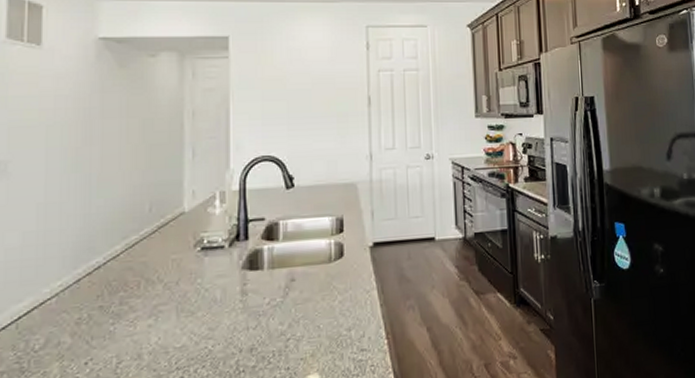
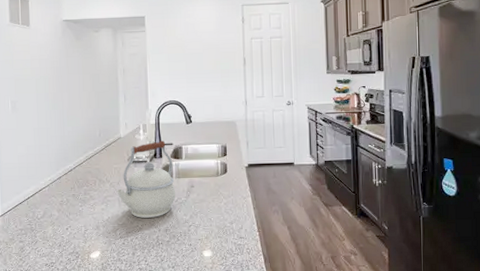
kettle: none [173,215,267,335] -> present [116,141,175,218]

